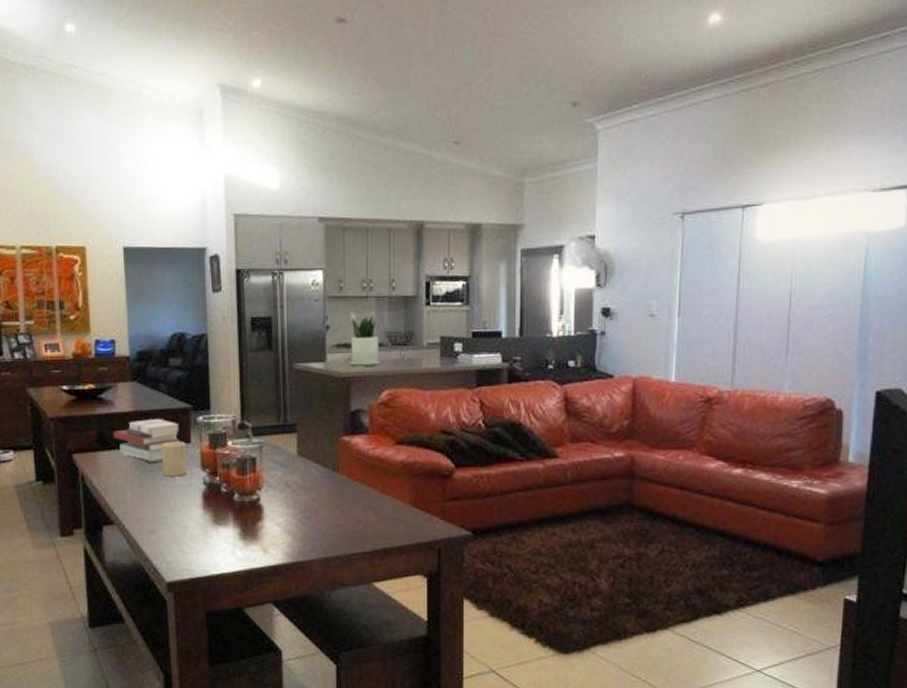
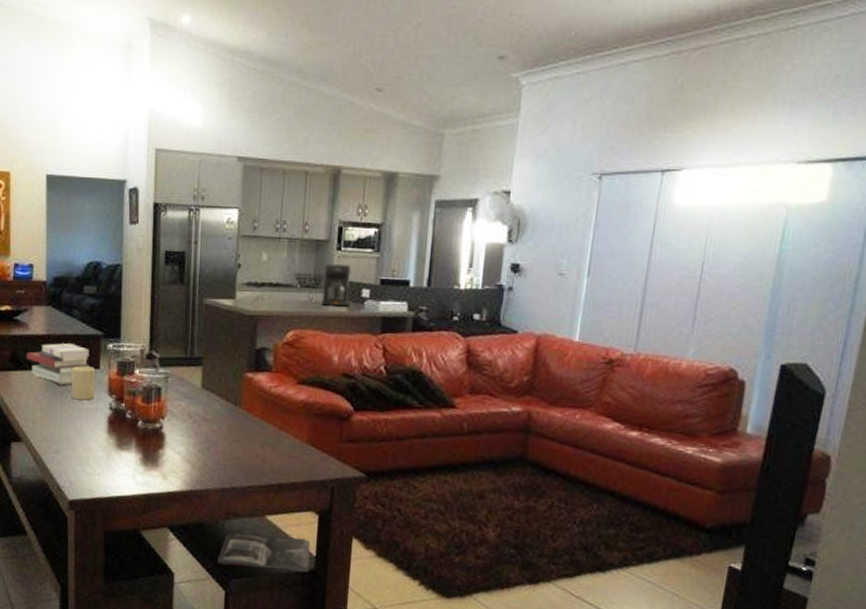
magazine: none [326,602,421,639] -> present [217,532,311,572]
planter: present [348,315,381,367] -> none [257,256,289,307]
coffee maker: none [414,319,443,362] -> present [322,263,352,307]

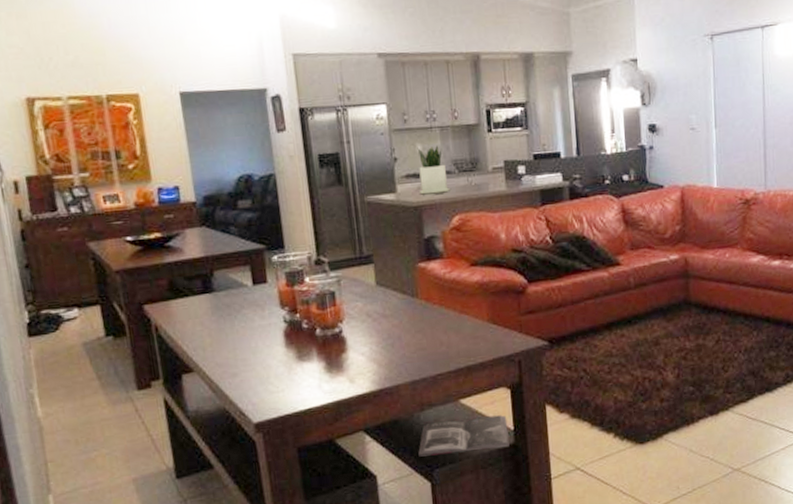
books: present [27,343,91,386] -> none [185,261,257,307]
candle: present [71,366,96,401] -> none [236,282,267,319]
planter: none [257,256,289,307] -> present [417,145,450,196]
coffee maker: present [322,263,352,307] -> none [478,144,509,187]

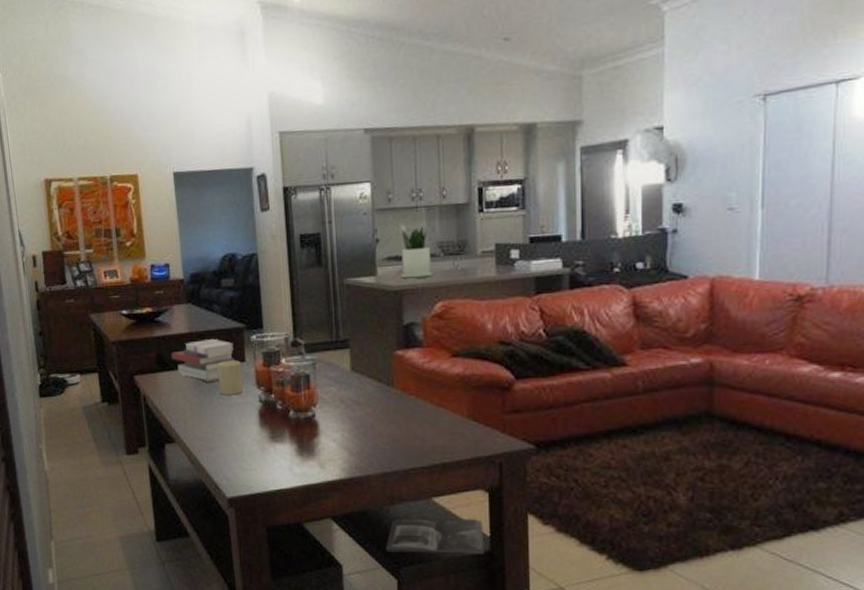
books: none [185,261,257,307] -> present [171,338,236,383]
candle: none [236,282,267,319] -> present [217,360,243,395]

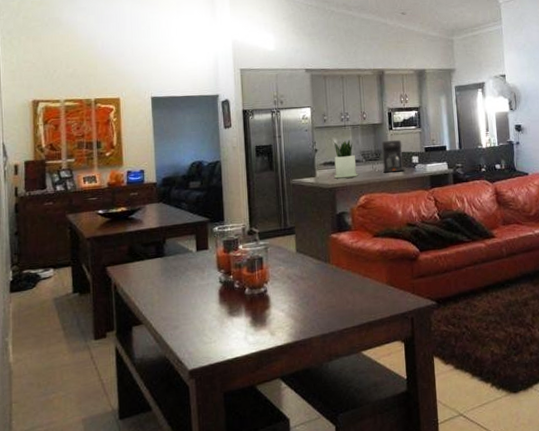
books: present [171,338,236,383] -> none [142,231,200,269]
candle: present [217,360,243,395] -> none [183,248,206,279]
magazine: present [386,518,484,554] -> none [325,365,403,402]
coffee maker: none [467,225,499,272] -> present [381,139,405,173]

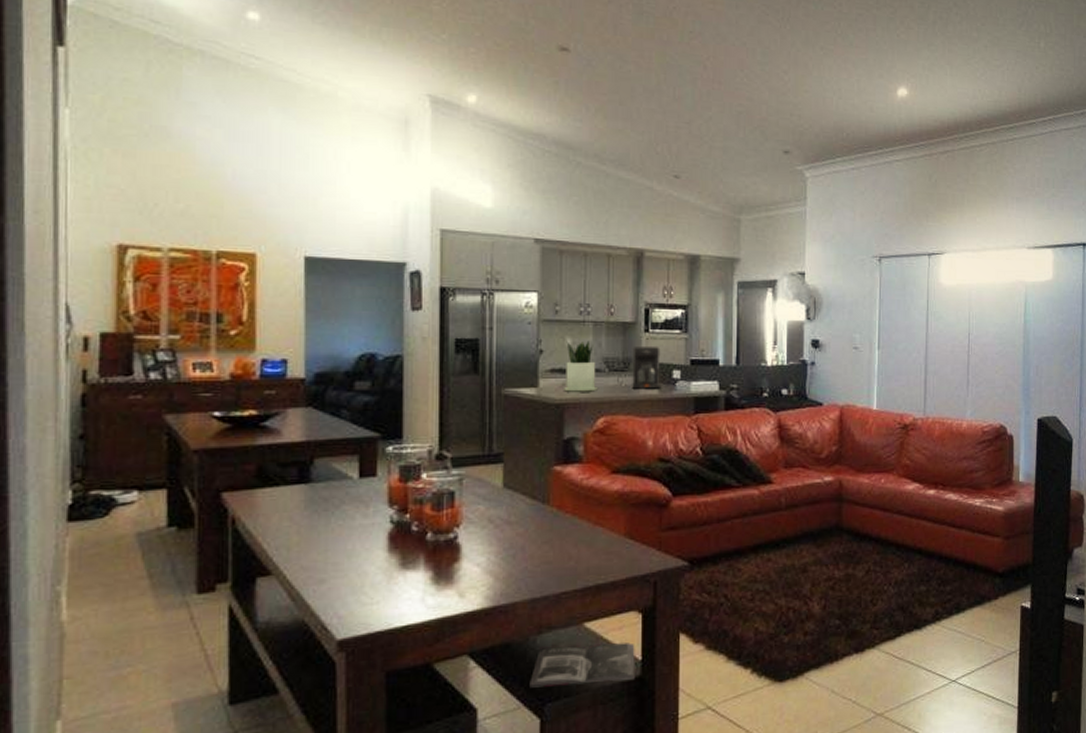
magazine: none [325,365,403,402] -> present [529,642,635,688]

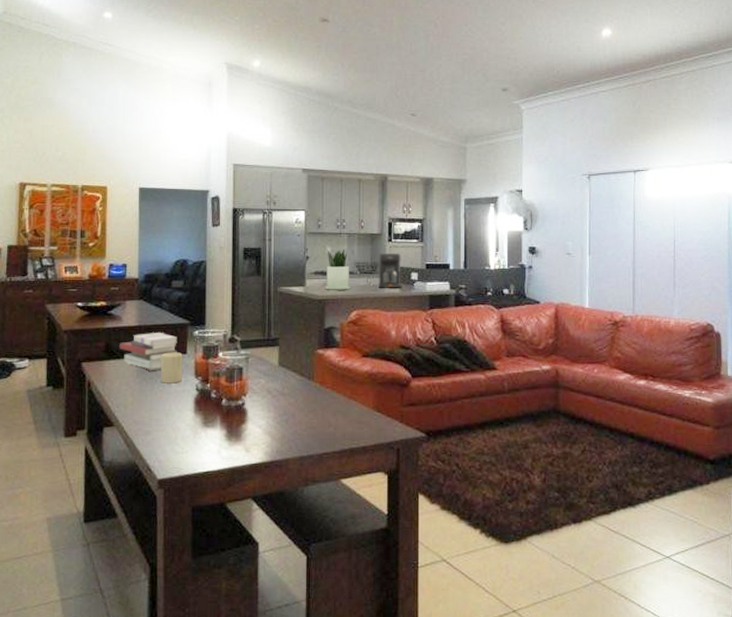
books: none [278,448,365,501] -> present [119,332,178,371]
candle: none [339,475,371,516] -> present [160,352,183,384]
magazine: present [529,642,635,688] -> none [298,498,382,531]

